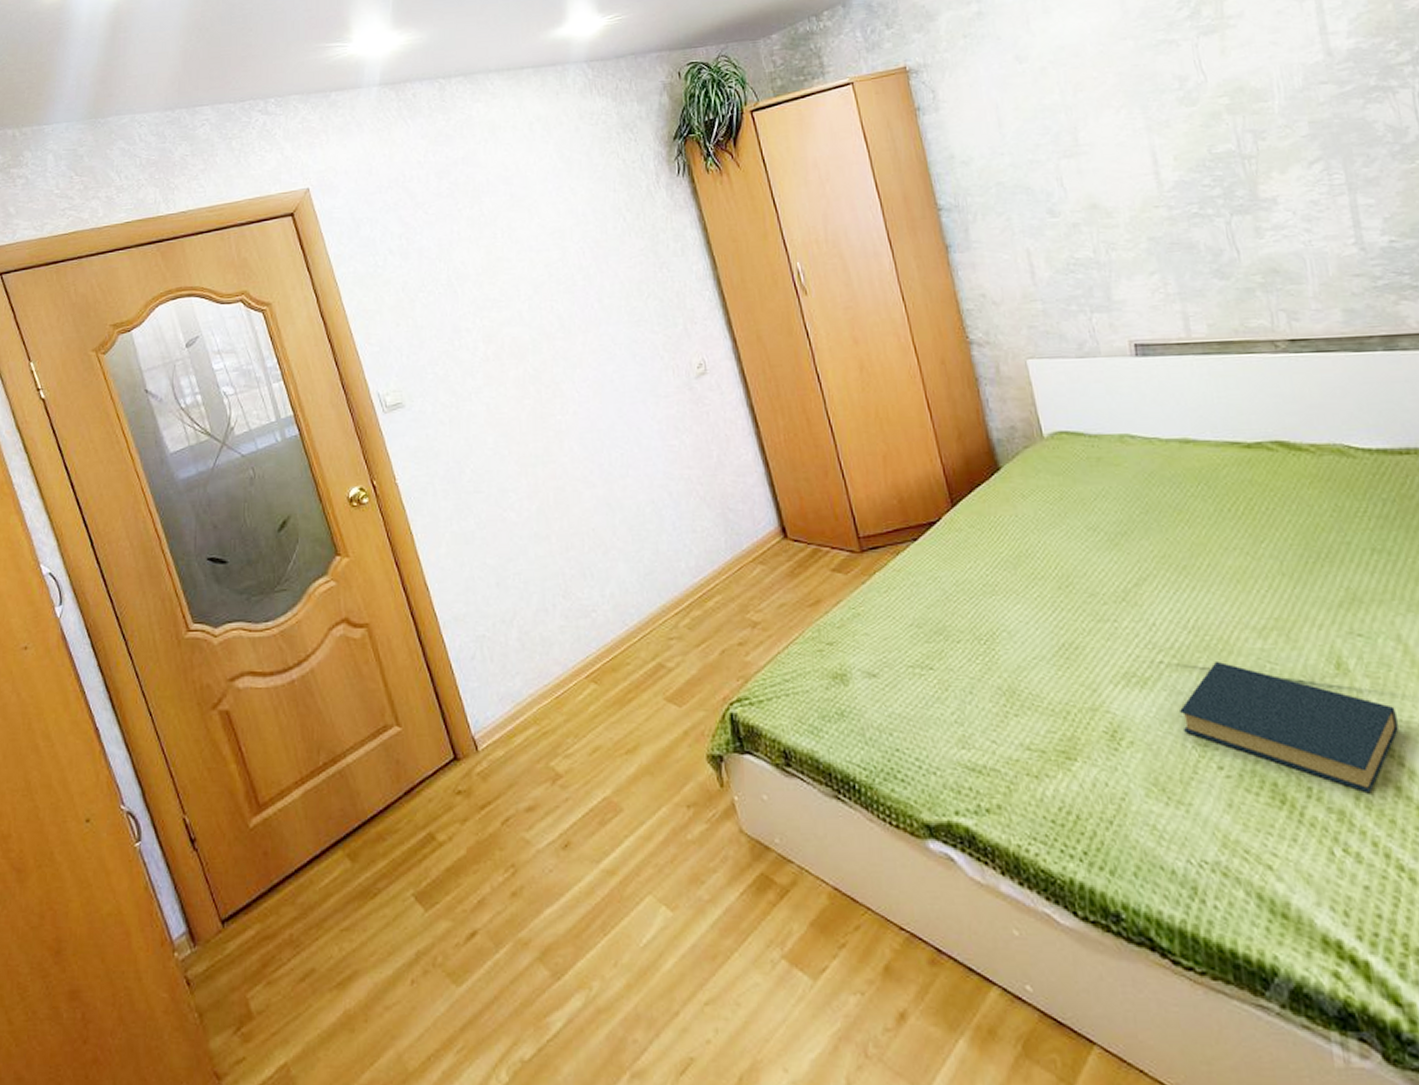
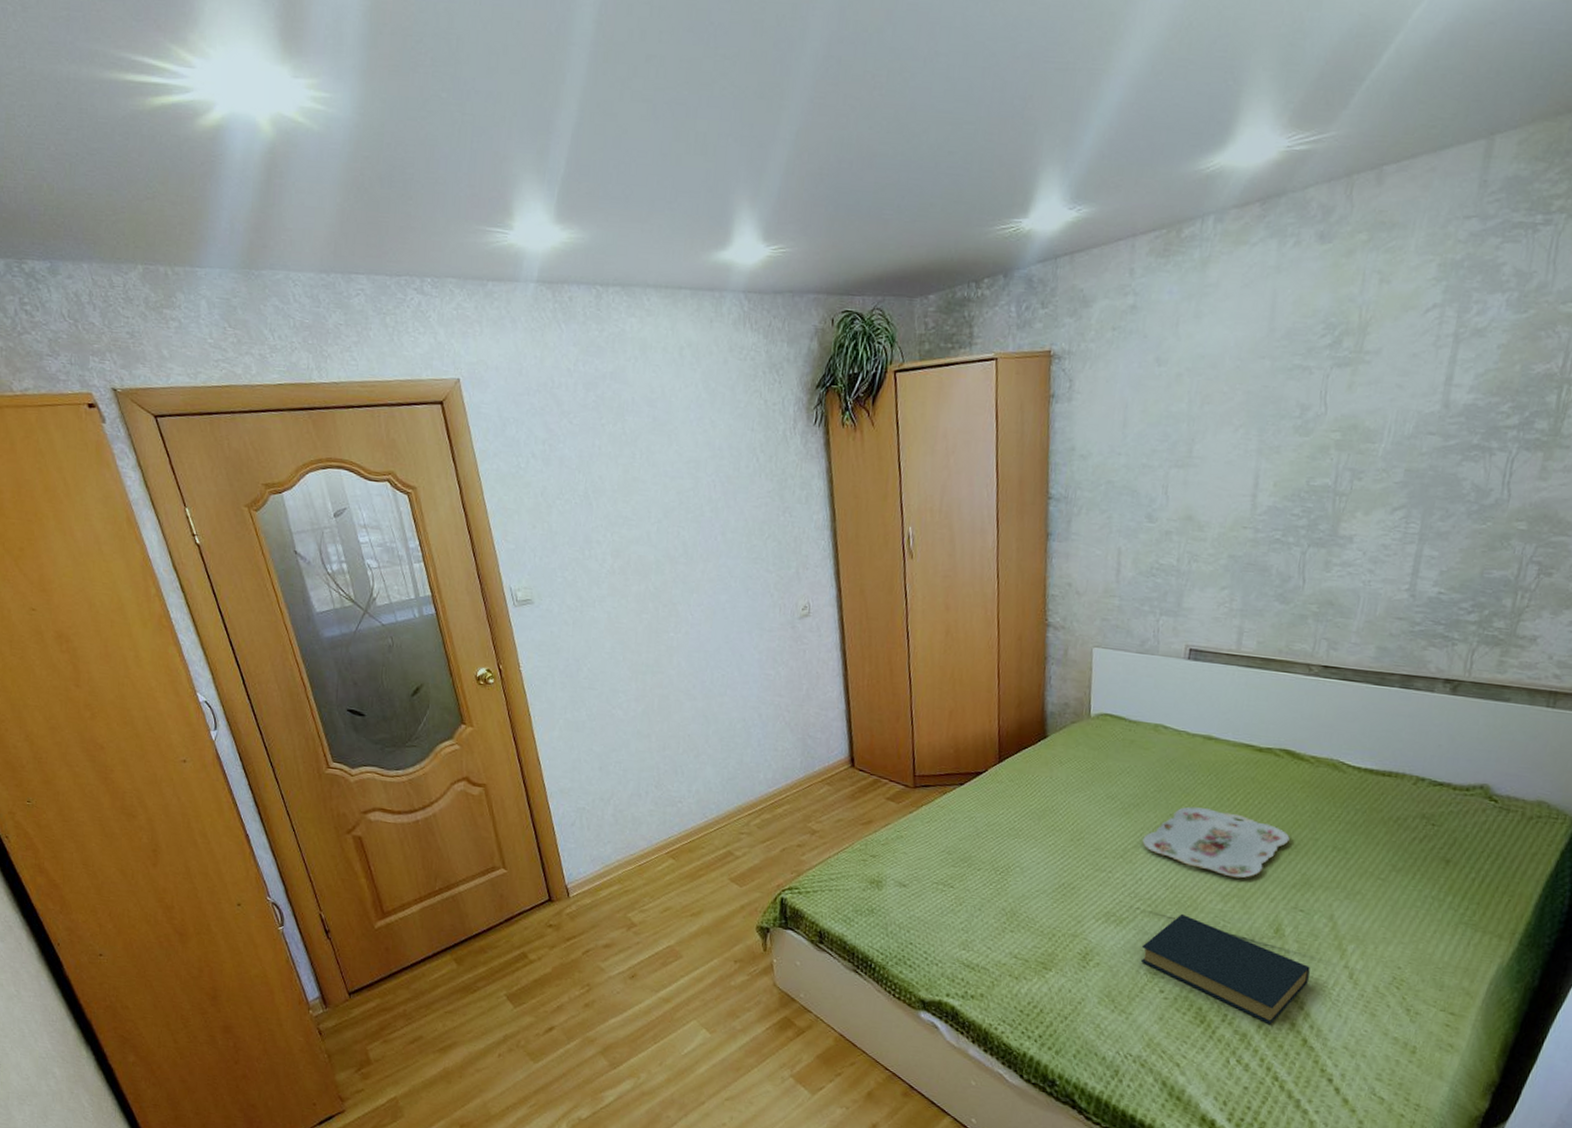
serving tray: none [1142,525,1317,606] -> present [1142,806,1290,879]

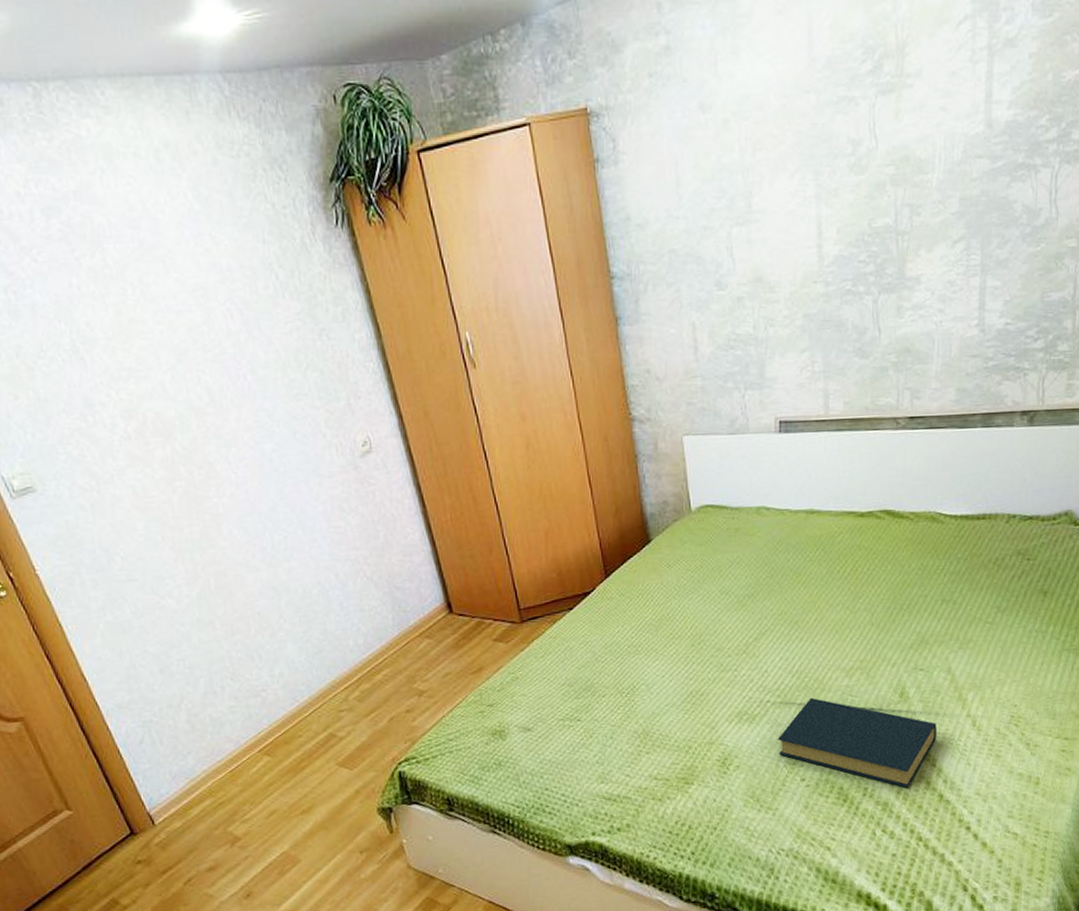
serving tray: present [1142,806,1290,879] -> none [762,585,901,651]

